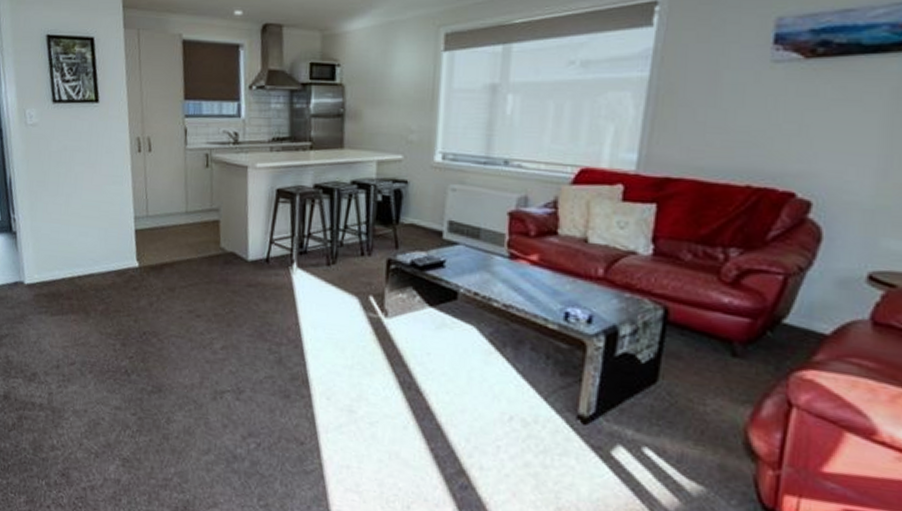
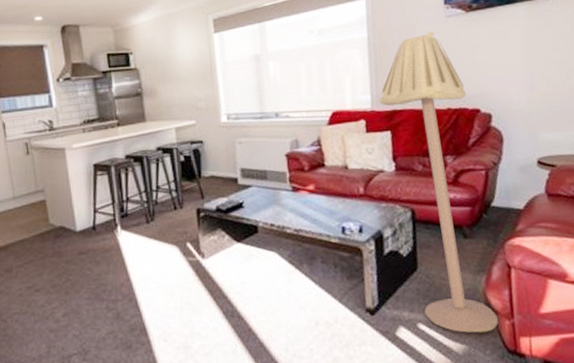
floor lamp: none [648,80,780,478] -> present [379,31,499,333]

